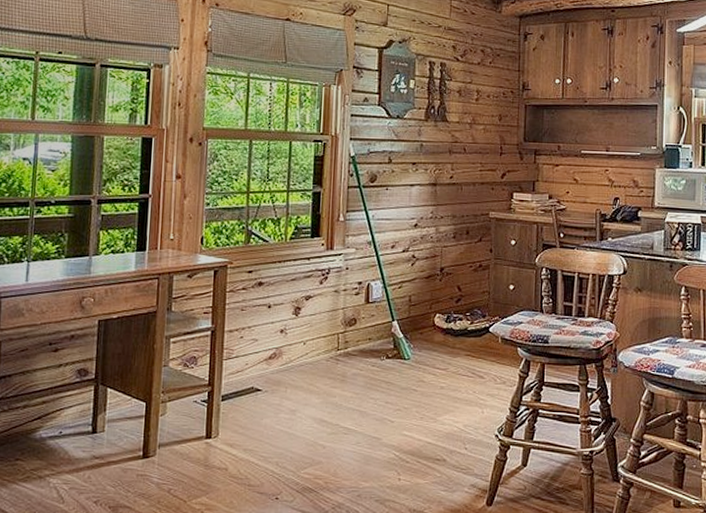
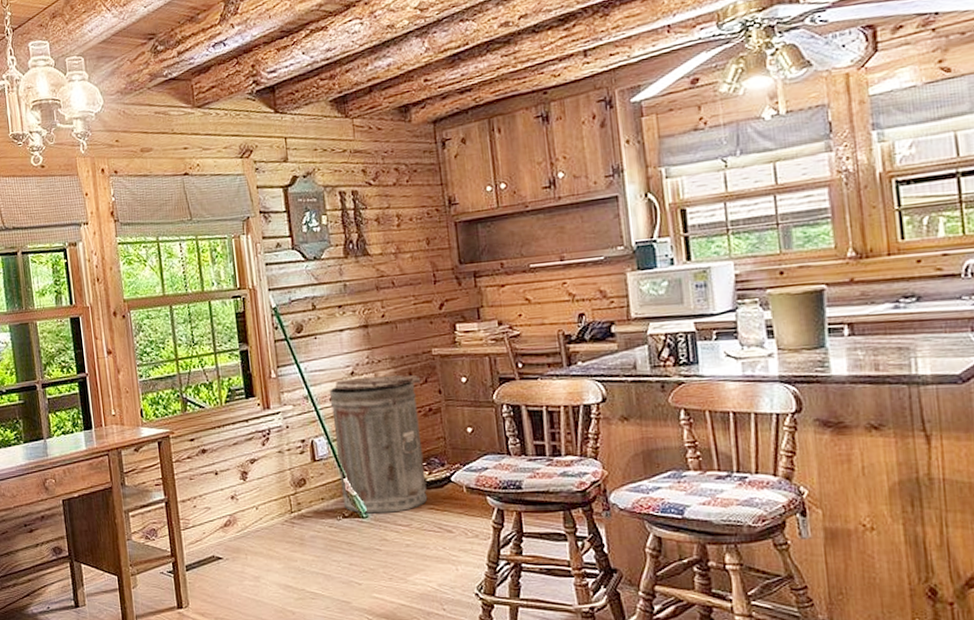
trash can: none [388,230,476,357] -> present [330,375,428,514]

